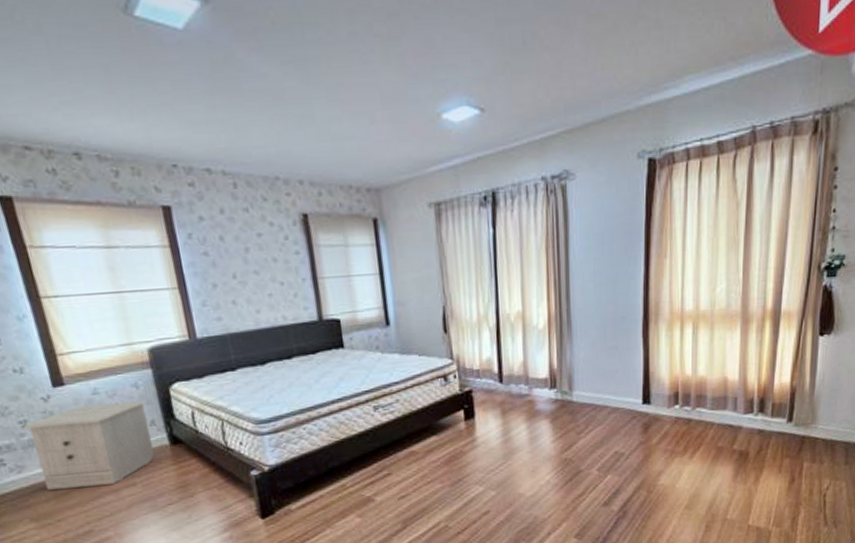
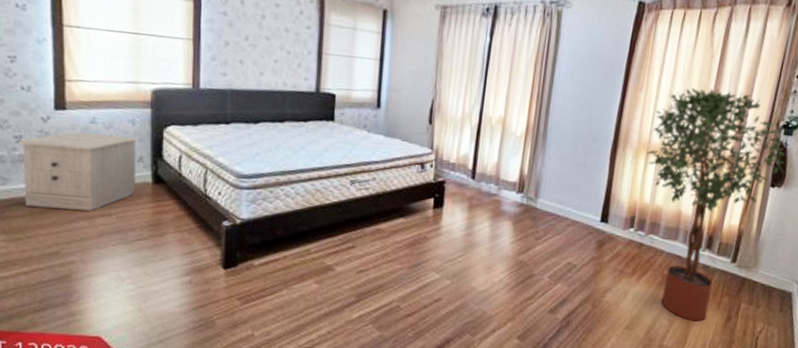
potted tree: none [681,239,832,490] -> present [646,87,786,322]

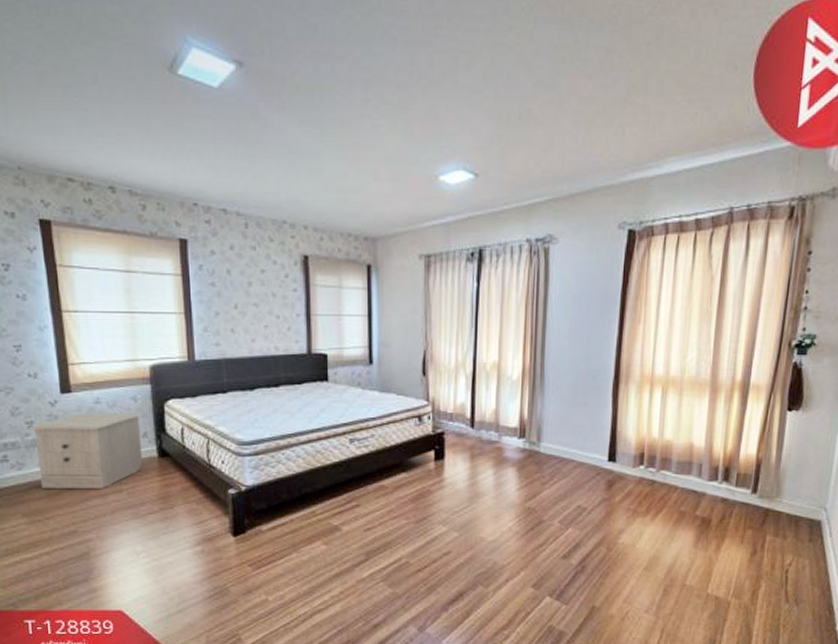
potted tree: present [646,87,786,322] -> none [650,312,802,558]

